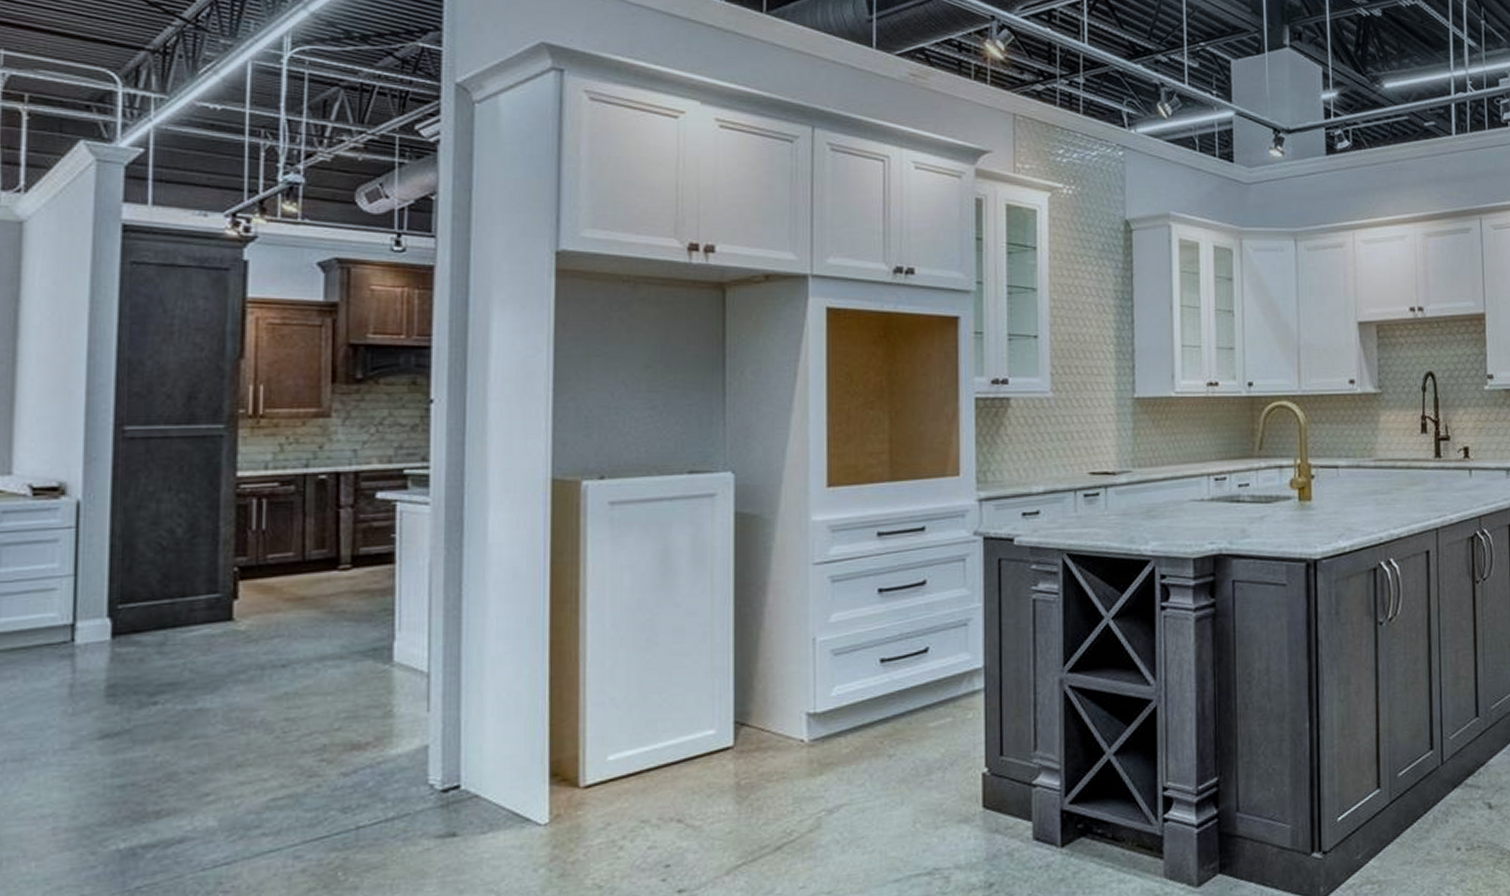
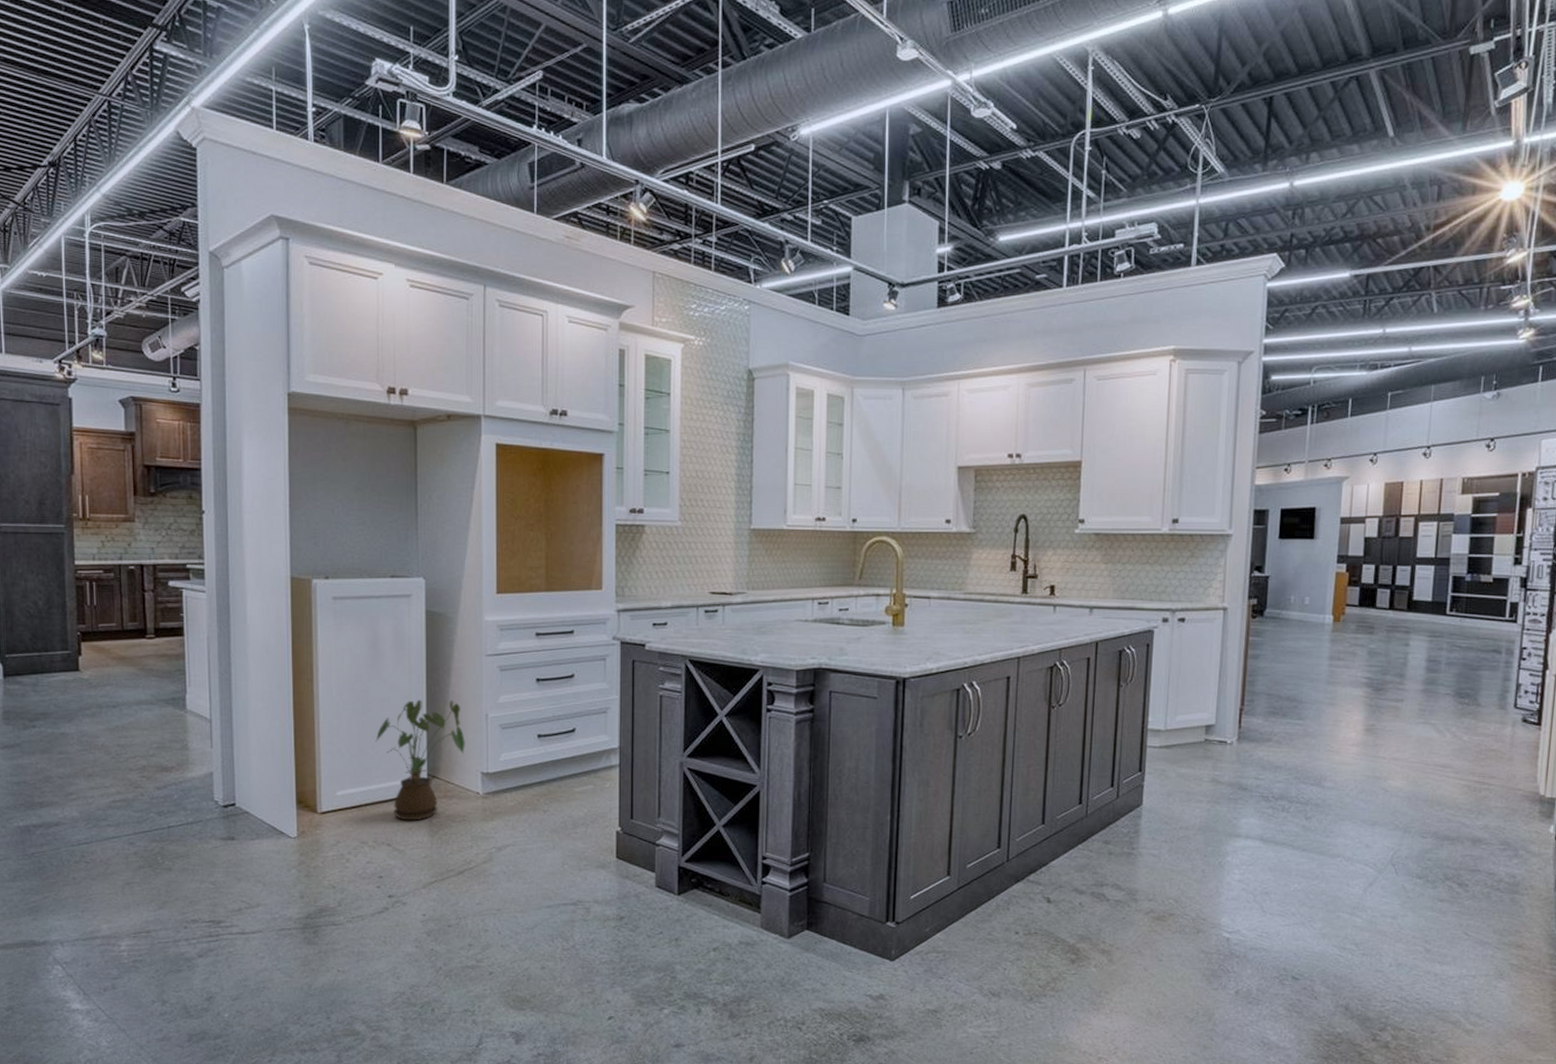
house plant: none [663,623,787,786] -> present [375,699,466,821]

